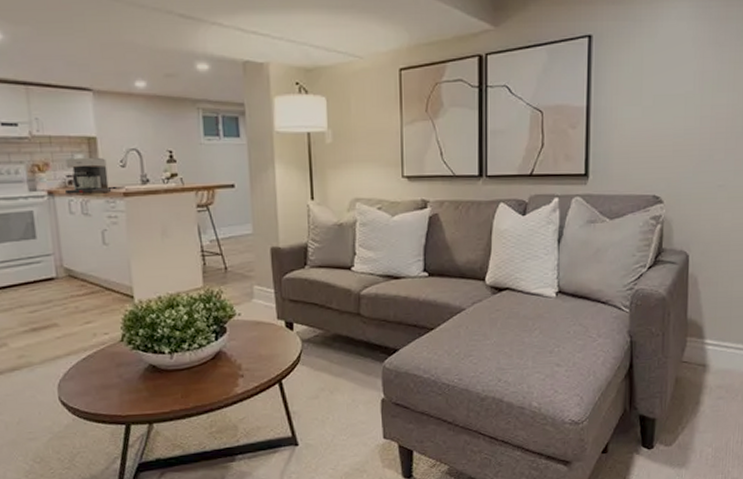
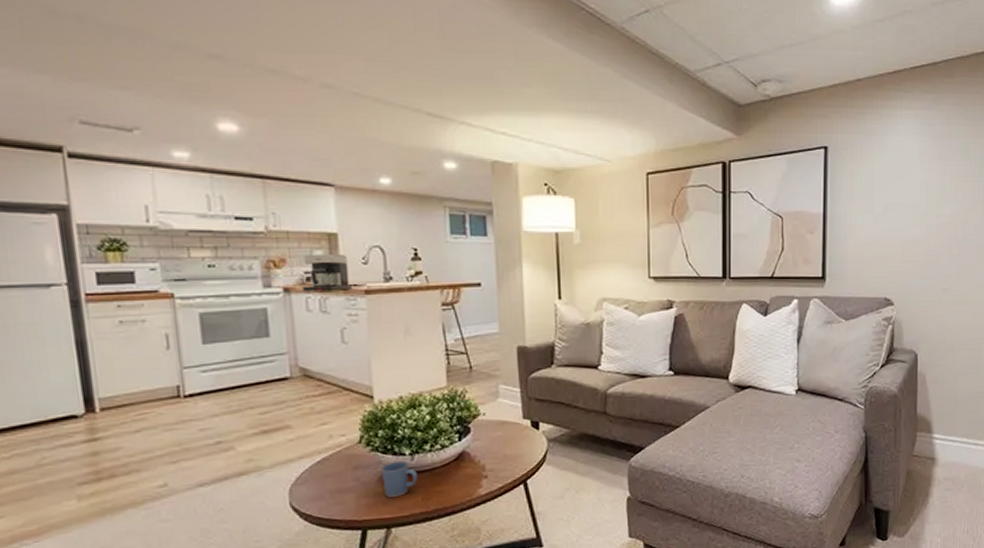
mug: none [143,359,178,395] -> present [382,460,419,498]

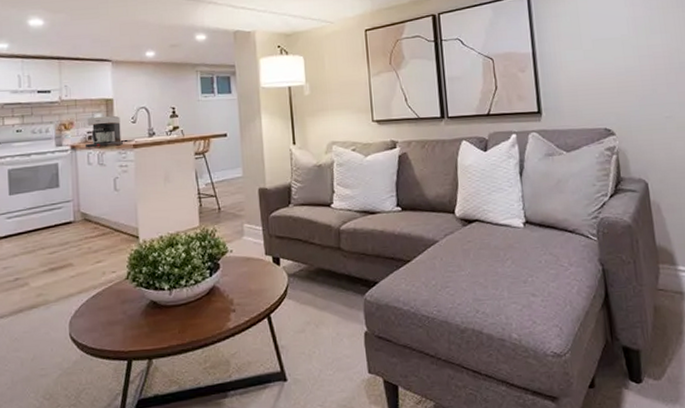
mug: present [382,460,419,498] -> none [145,295,176,331]

